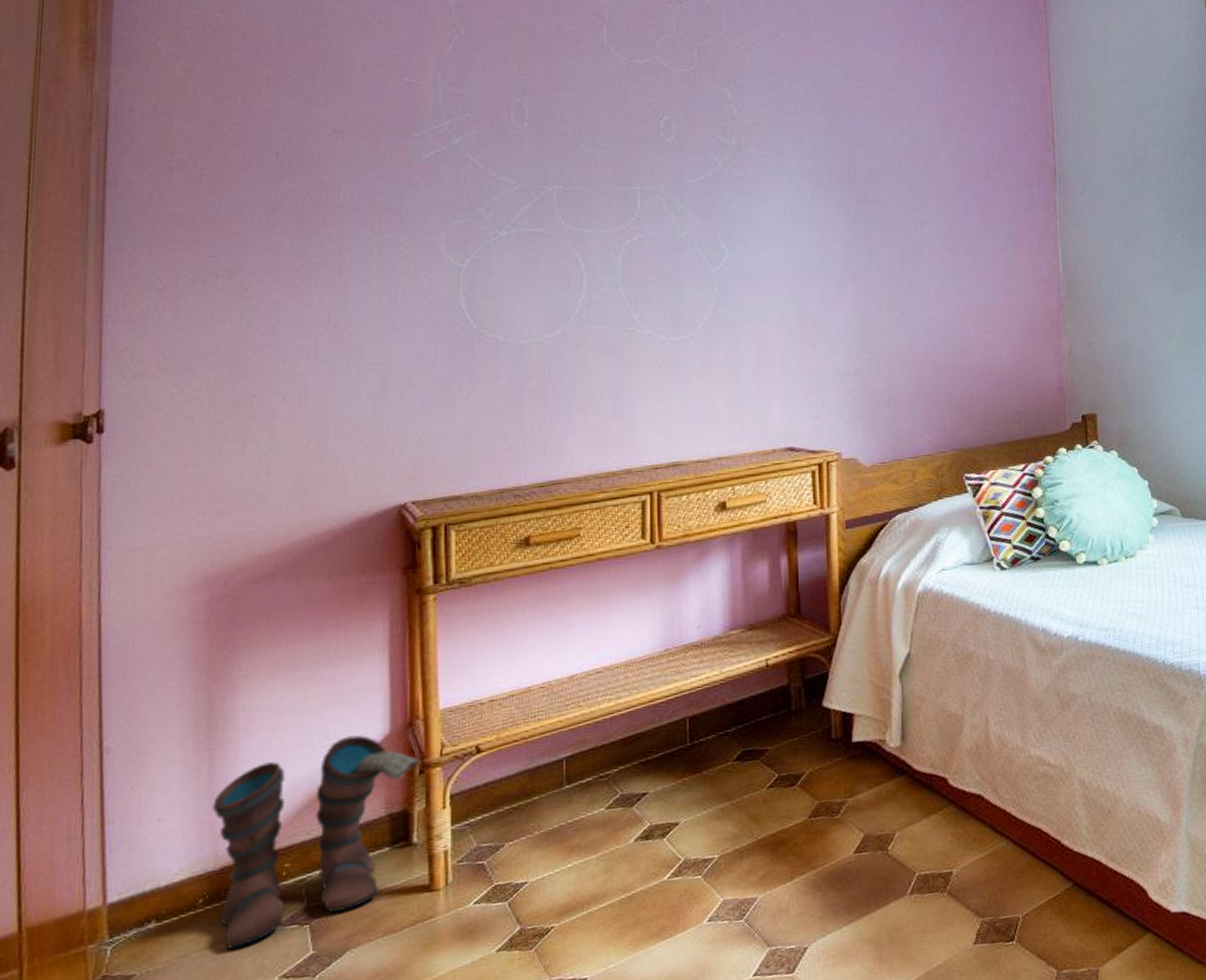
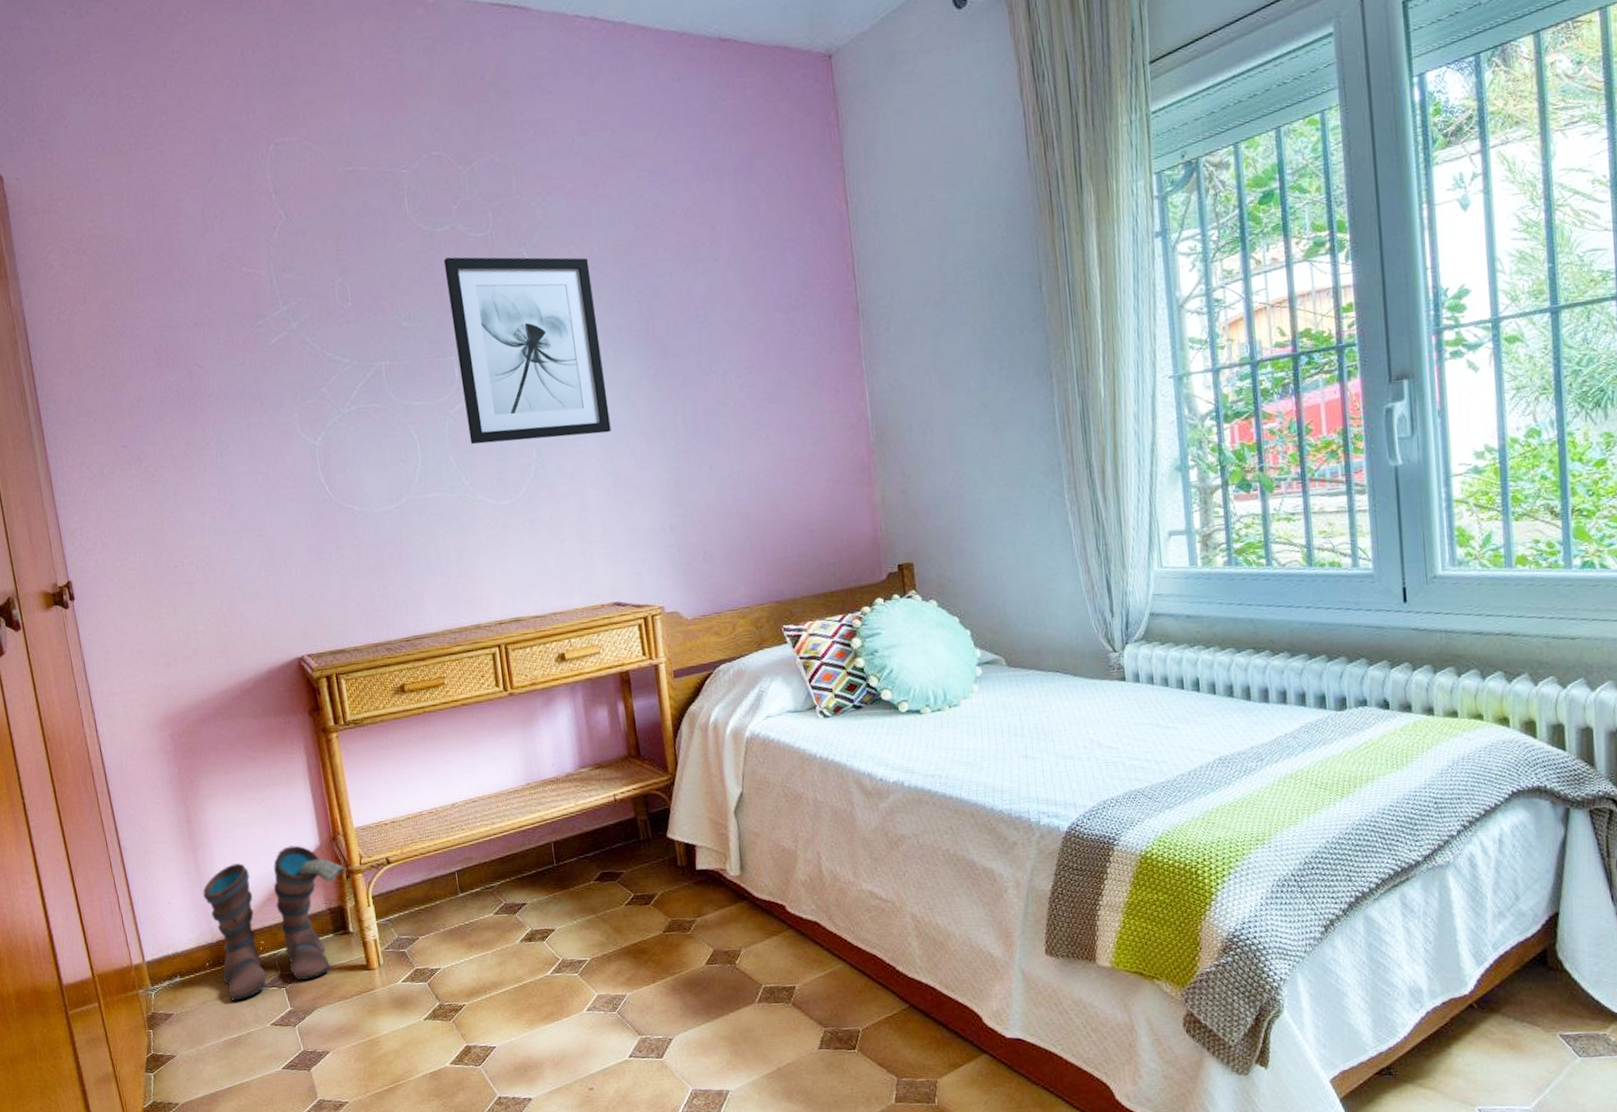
wall art: none [639,89,802,277] -> present [443,257,611,445]

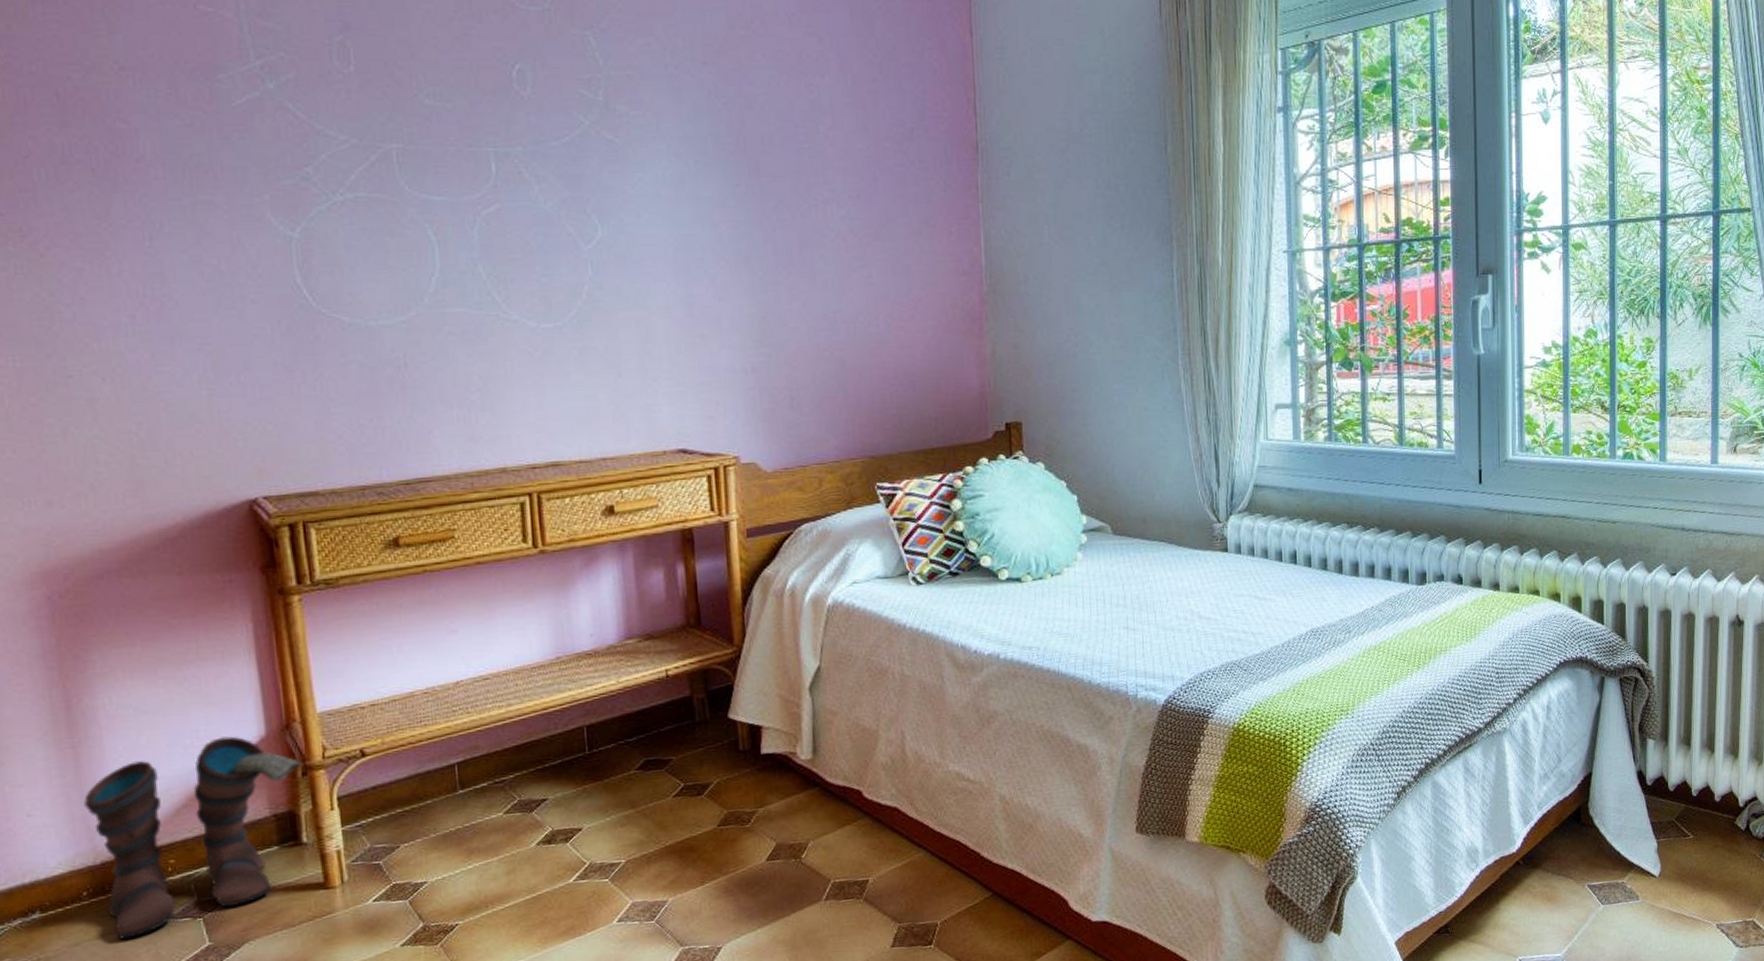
wall art: present [443,257,611,445] -> none [484,30,687,256]

